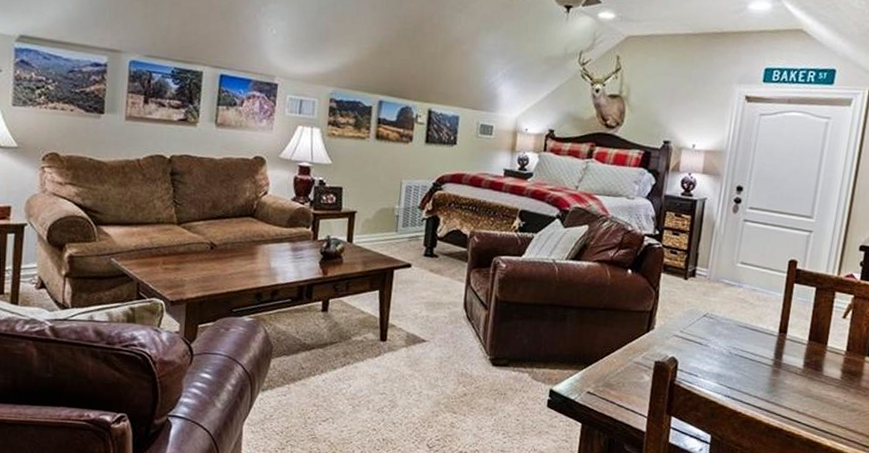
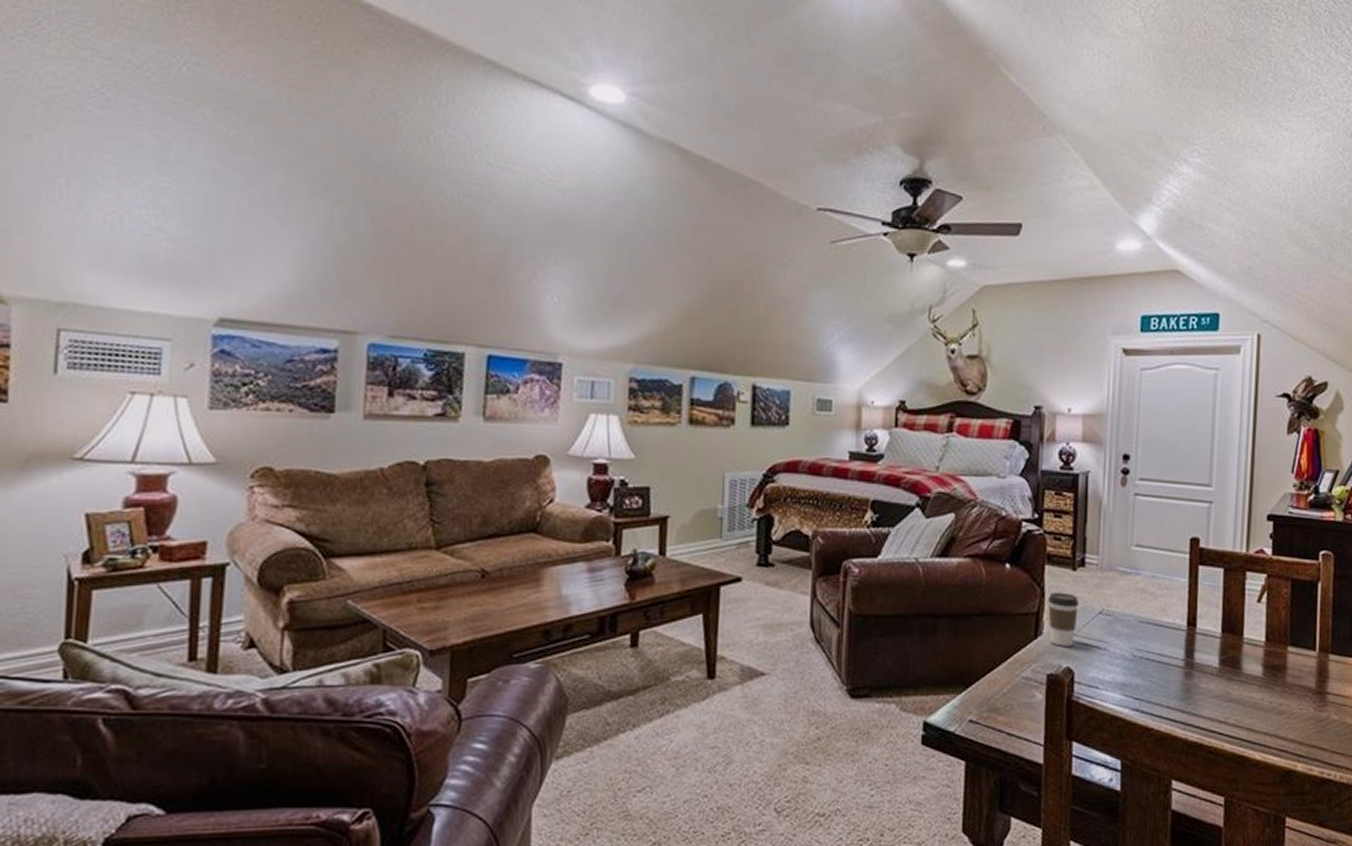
coffee cup: none [659,295,688,341] -> present [1048,592,1079,646]

